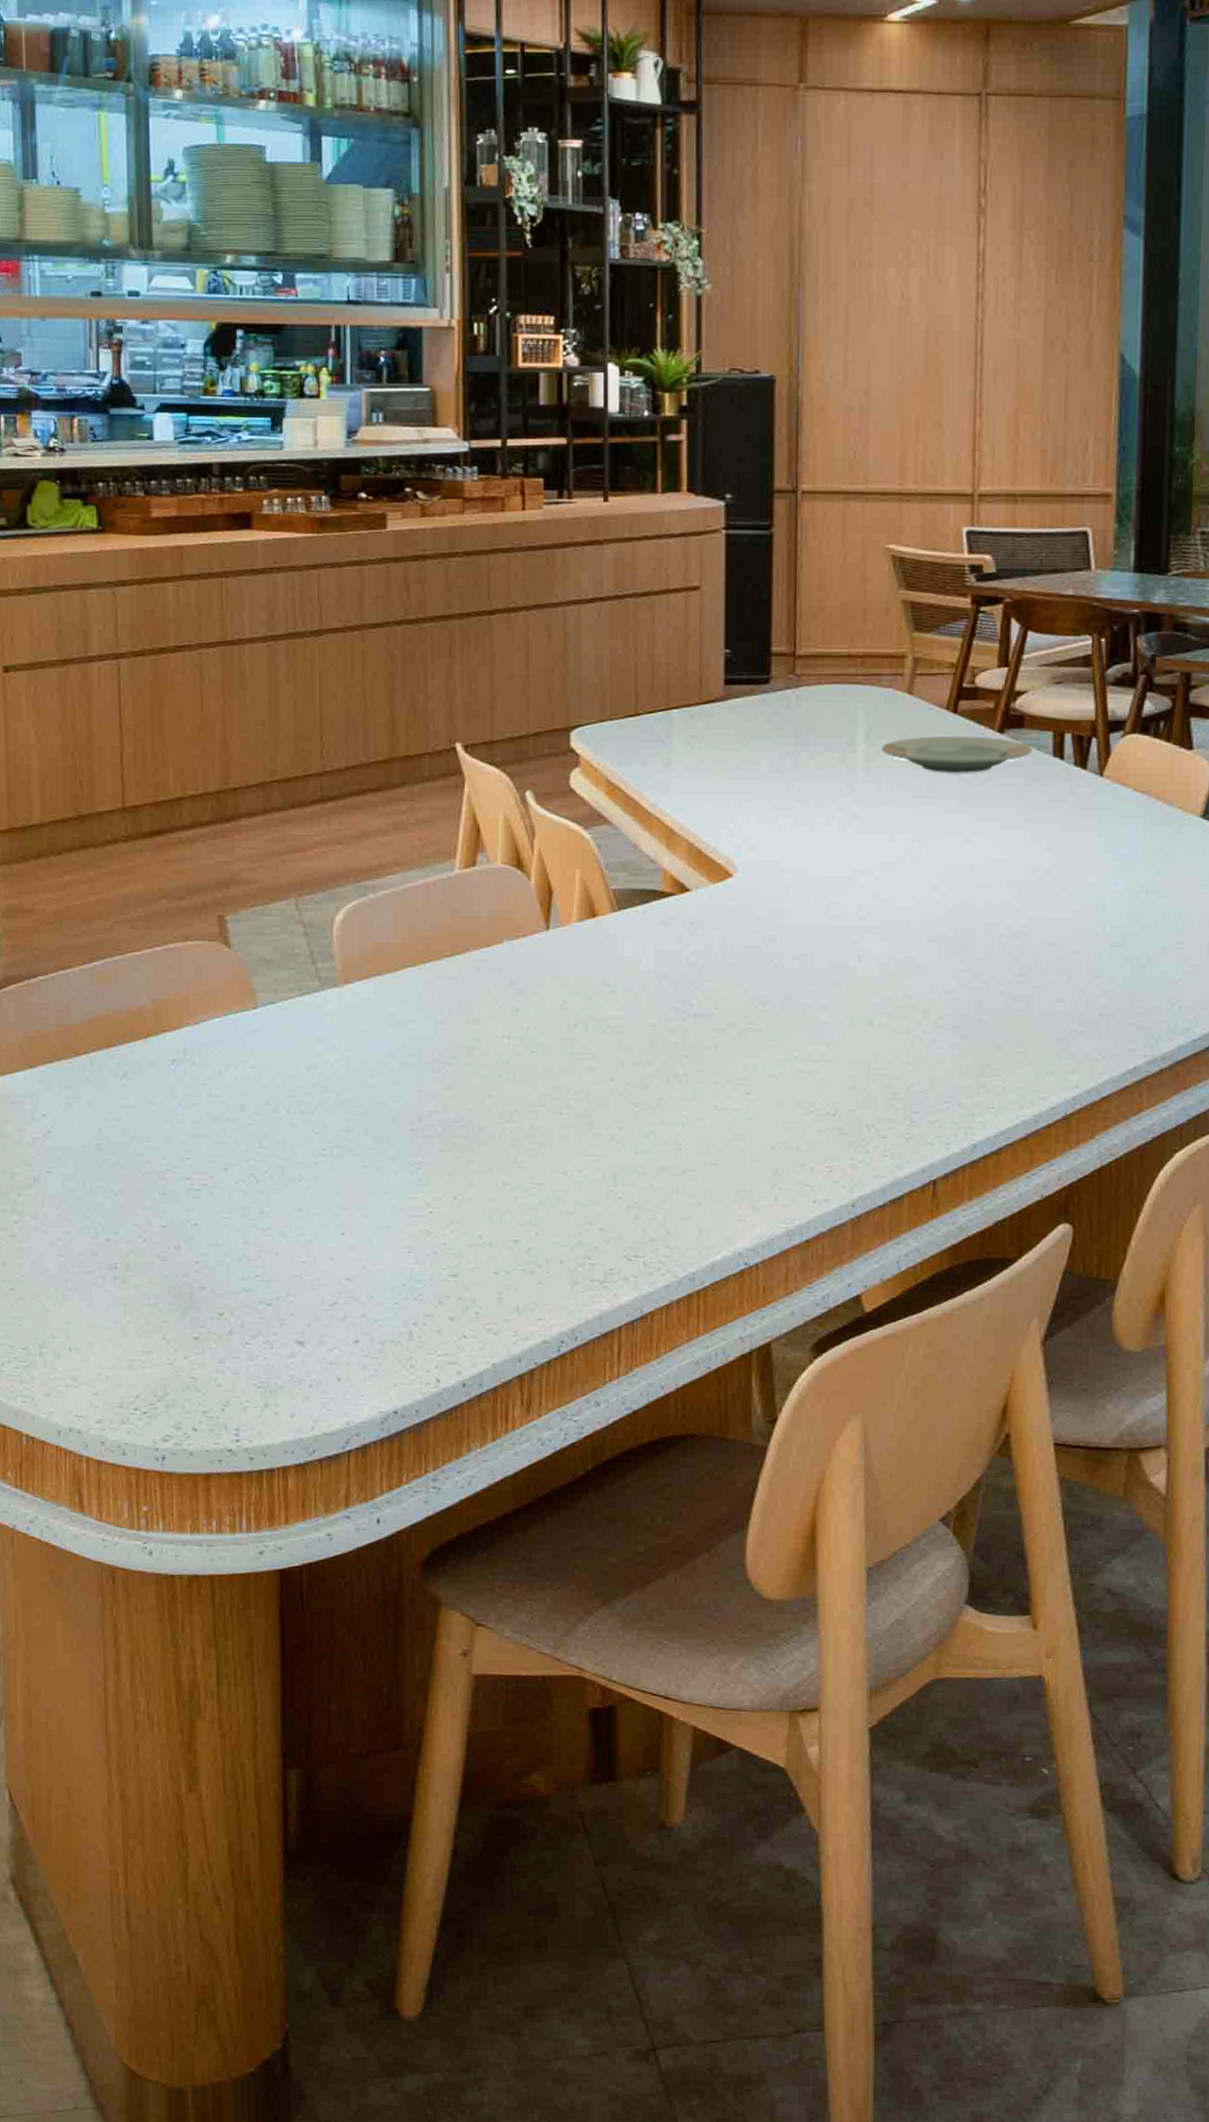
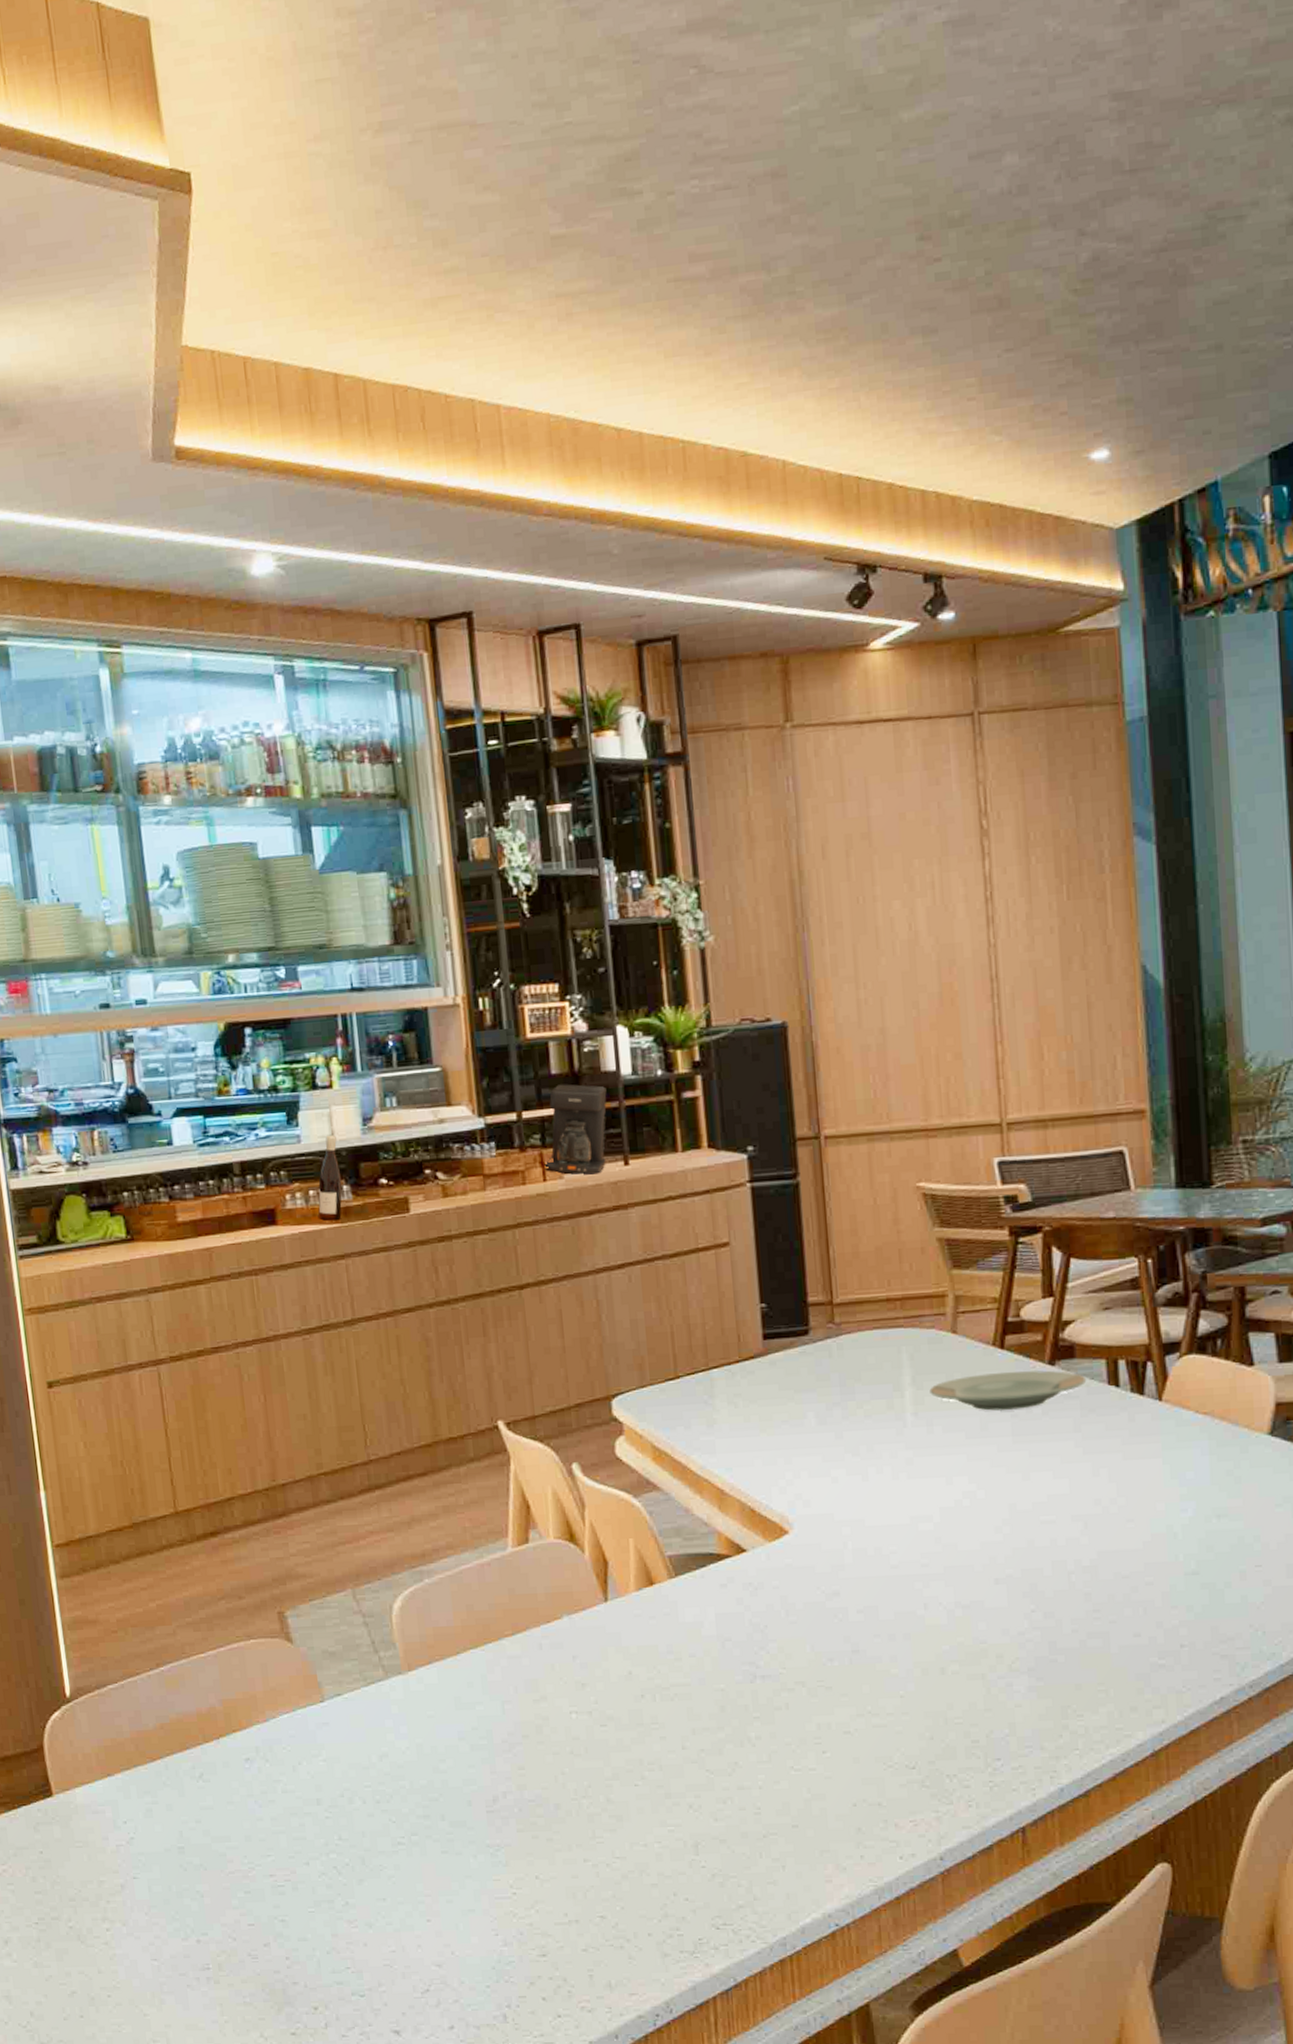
bottle: none [295,444,321,531] -> present [318,1134,343,1222]
coffee maker: none [525,416,593,508] -> present [544,1084,607,1175]

